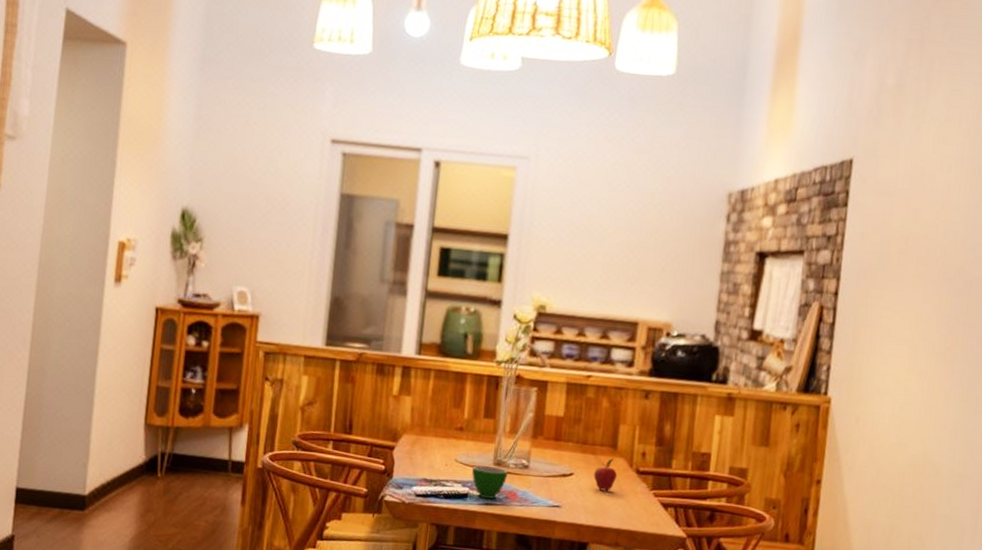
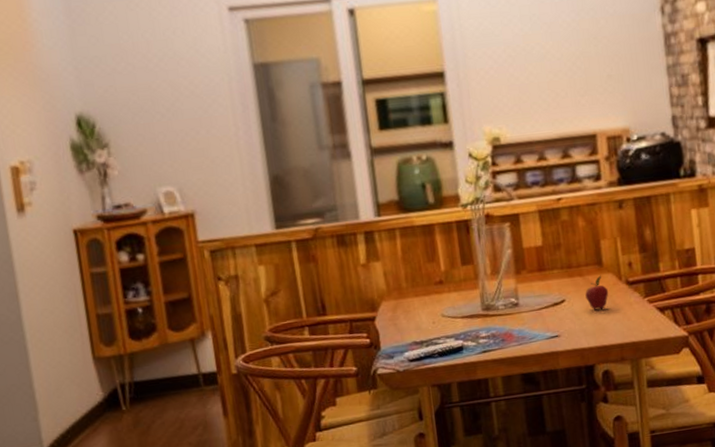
teacup: present [472,465,508,499] -> none [462,312,500,347]

